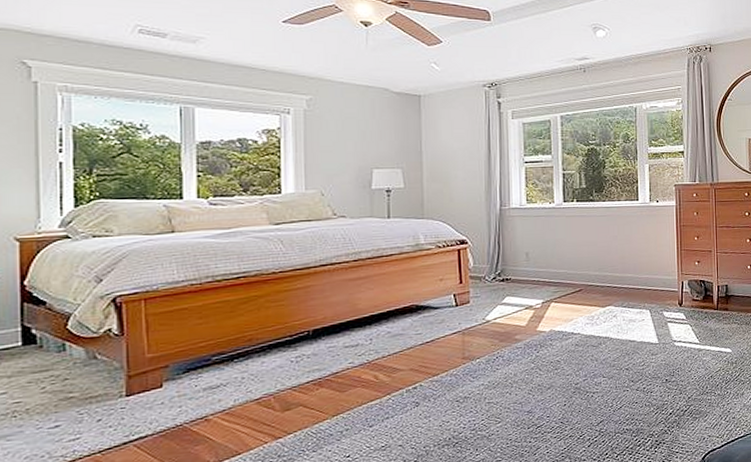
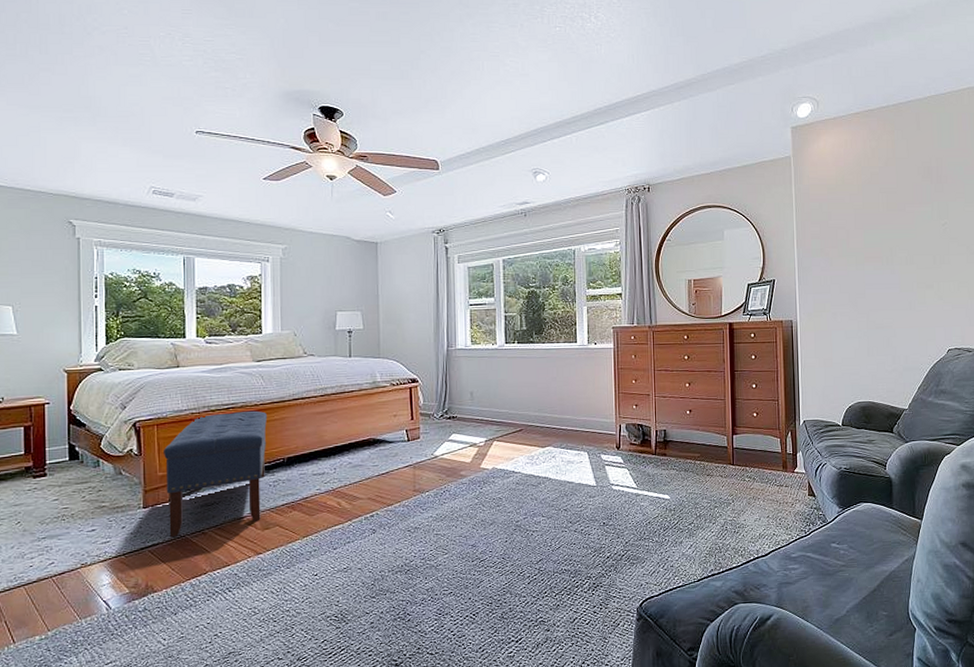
bench: none [154,279,289,428] -> present [164,410,268,538]

